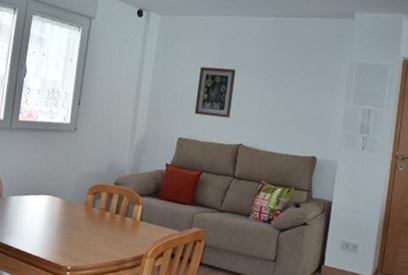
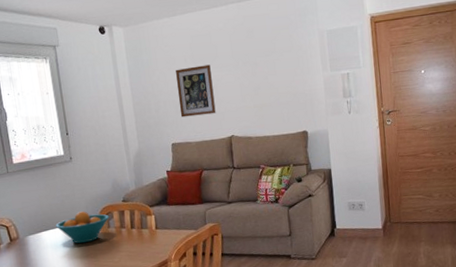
fruit bowl: none [41,184,97,218] -> present [56,211,109,244]

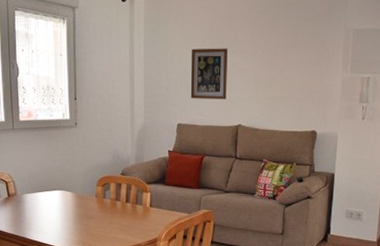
fruit bowl: present [56,211,109,244] -> none [53,178,106,210]

